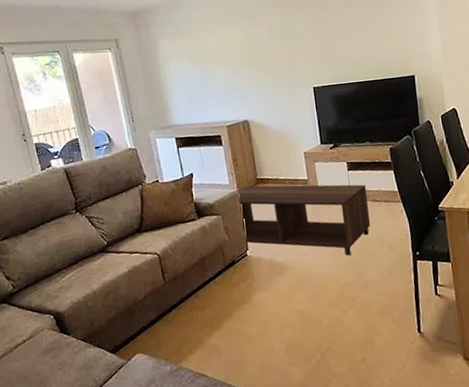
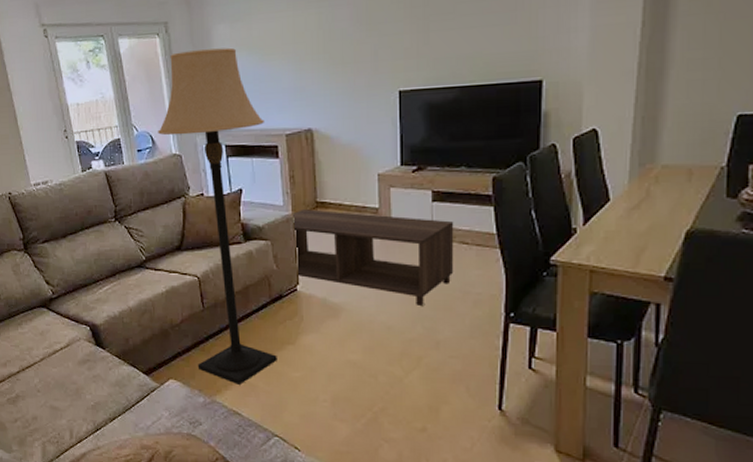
lamp: none [113,58,235,348] -> present [158,47,277,385]

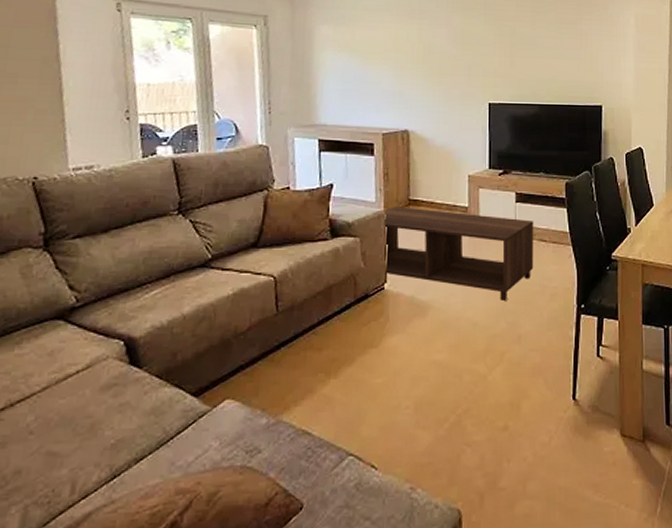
lamp: present [158,47,277,385] -> none [243,45,361,398]

